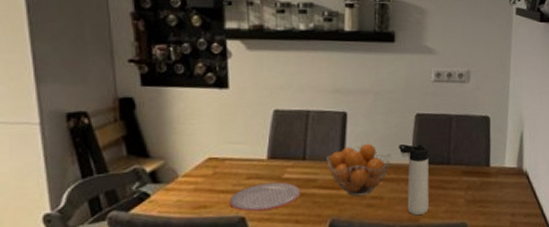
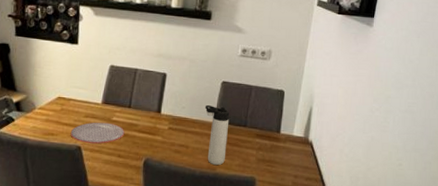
fruit basket: present [326,143,391,197] -> none [147,100,199,143]

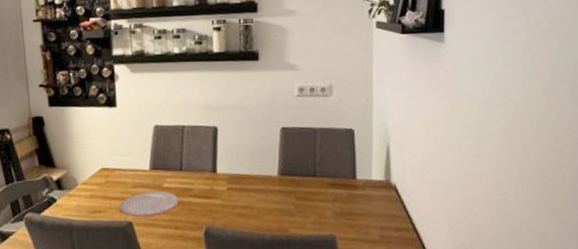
thermos bottle: present [204,104,230,166] -> none [265,156,297,226]

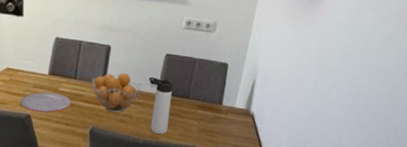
fruit basket: none [200,155,260,206] -> present [92,72,142,113]
thermos bottle: none [265,156,297,226] -> present [148,76,173,135]

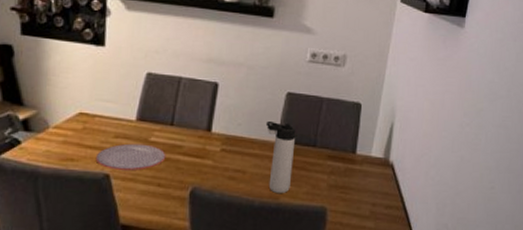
fruit basket: present [92,72,142,113] -> none [194,116,258,168]

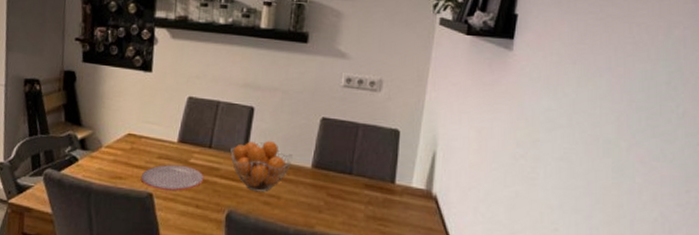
fruit basket: none [194,116,258,168] -> present [230,140,293,193]
thermos bottle: present [265,120,296,194] -> none [300,146,332,223]

